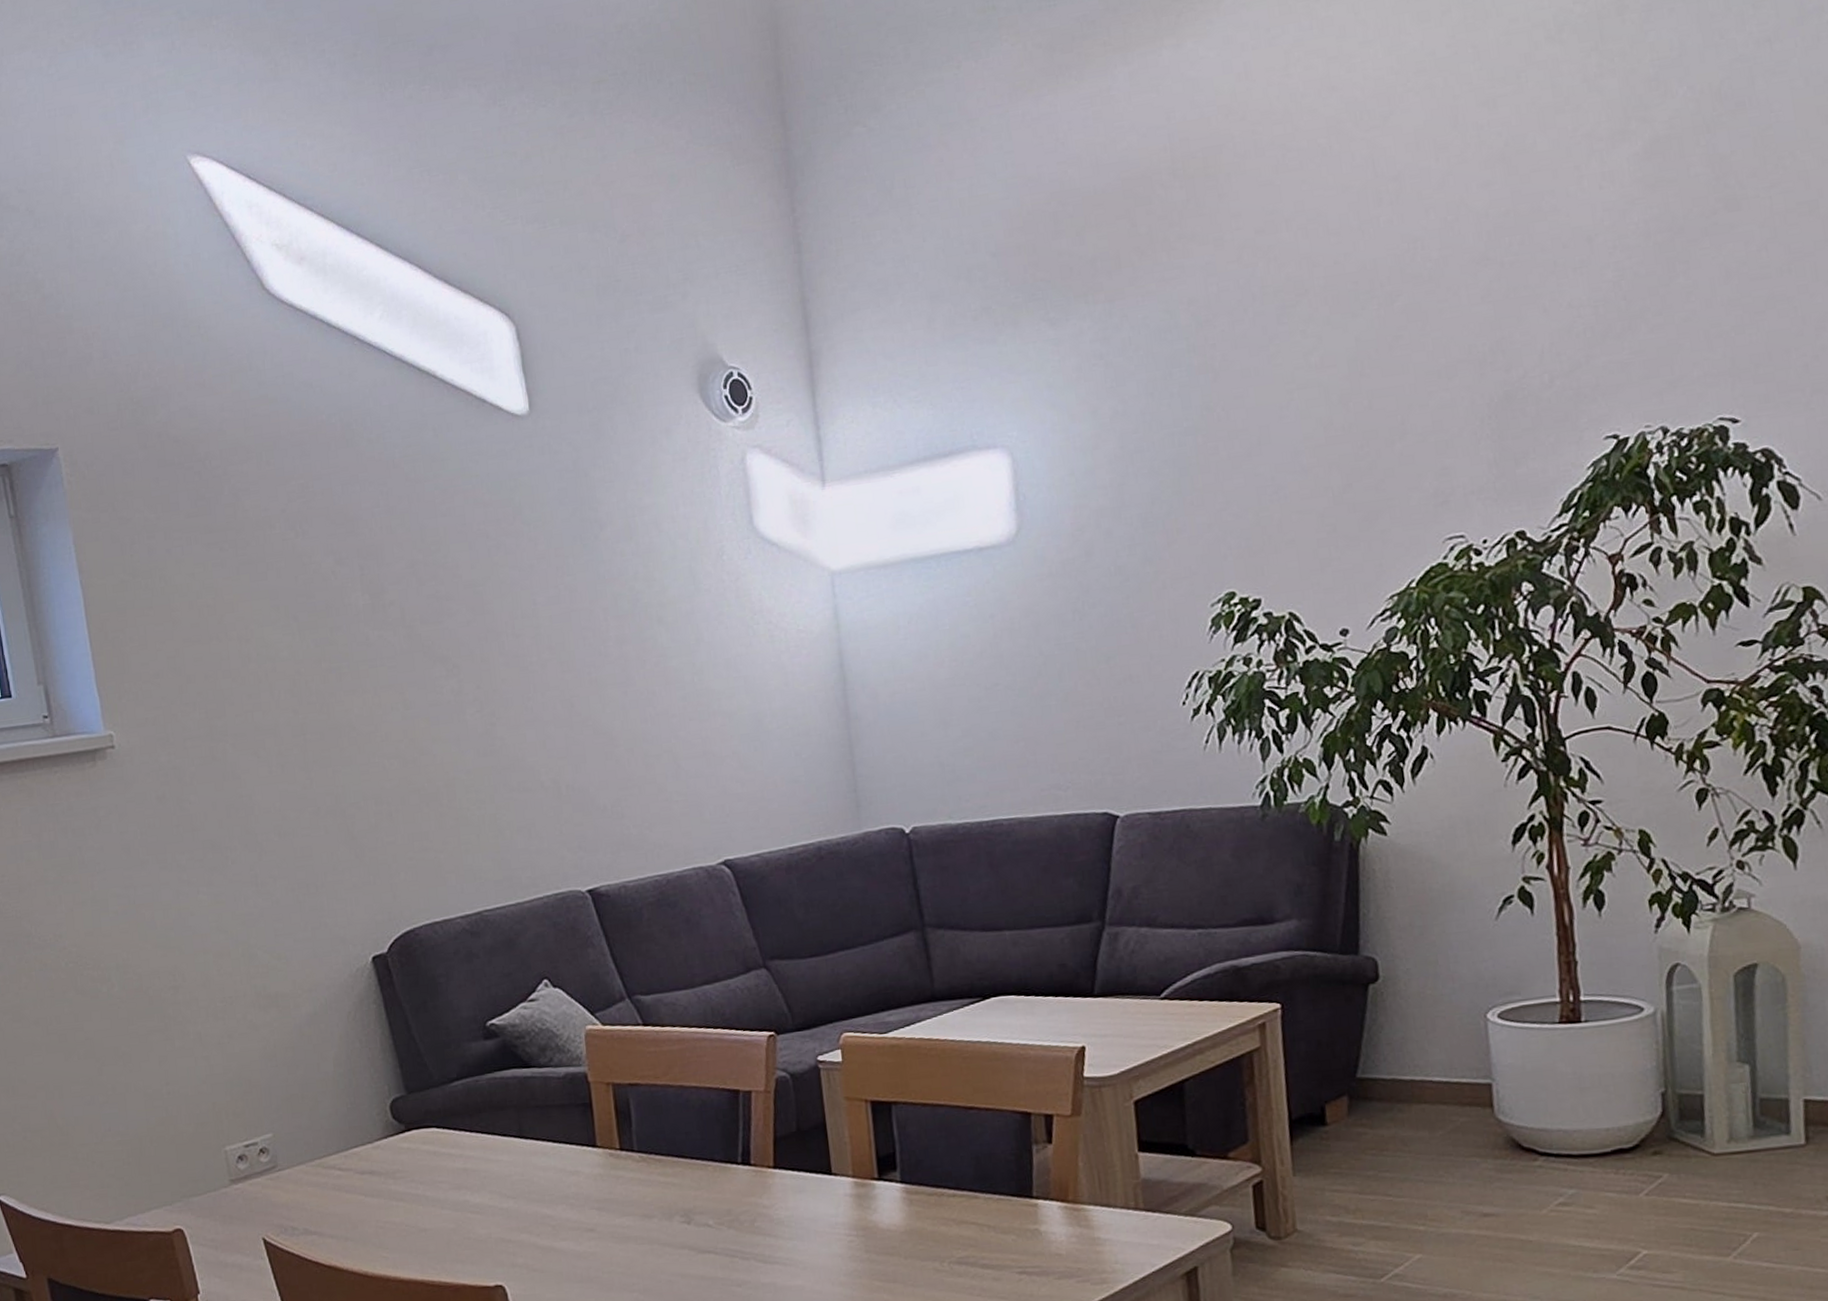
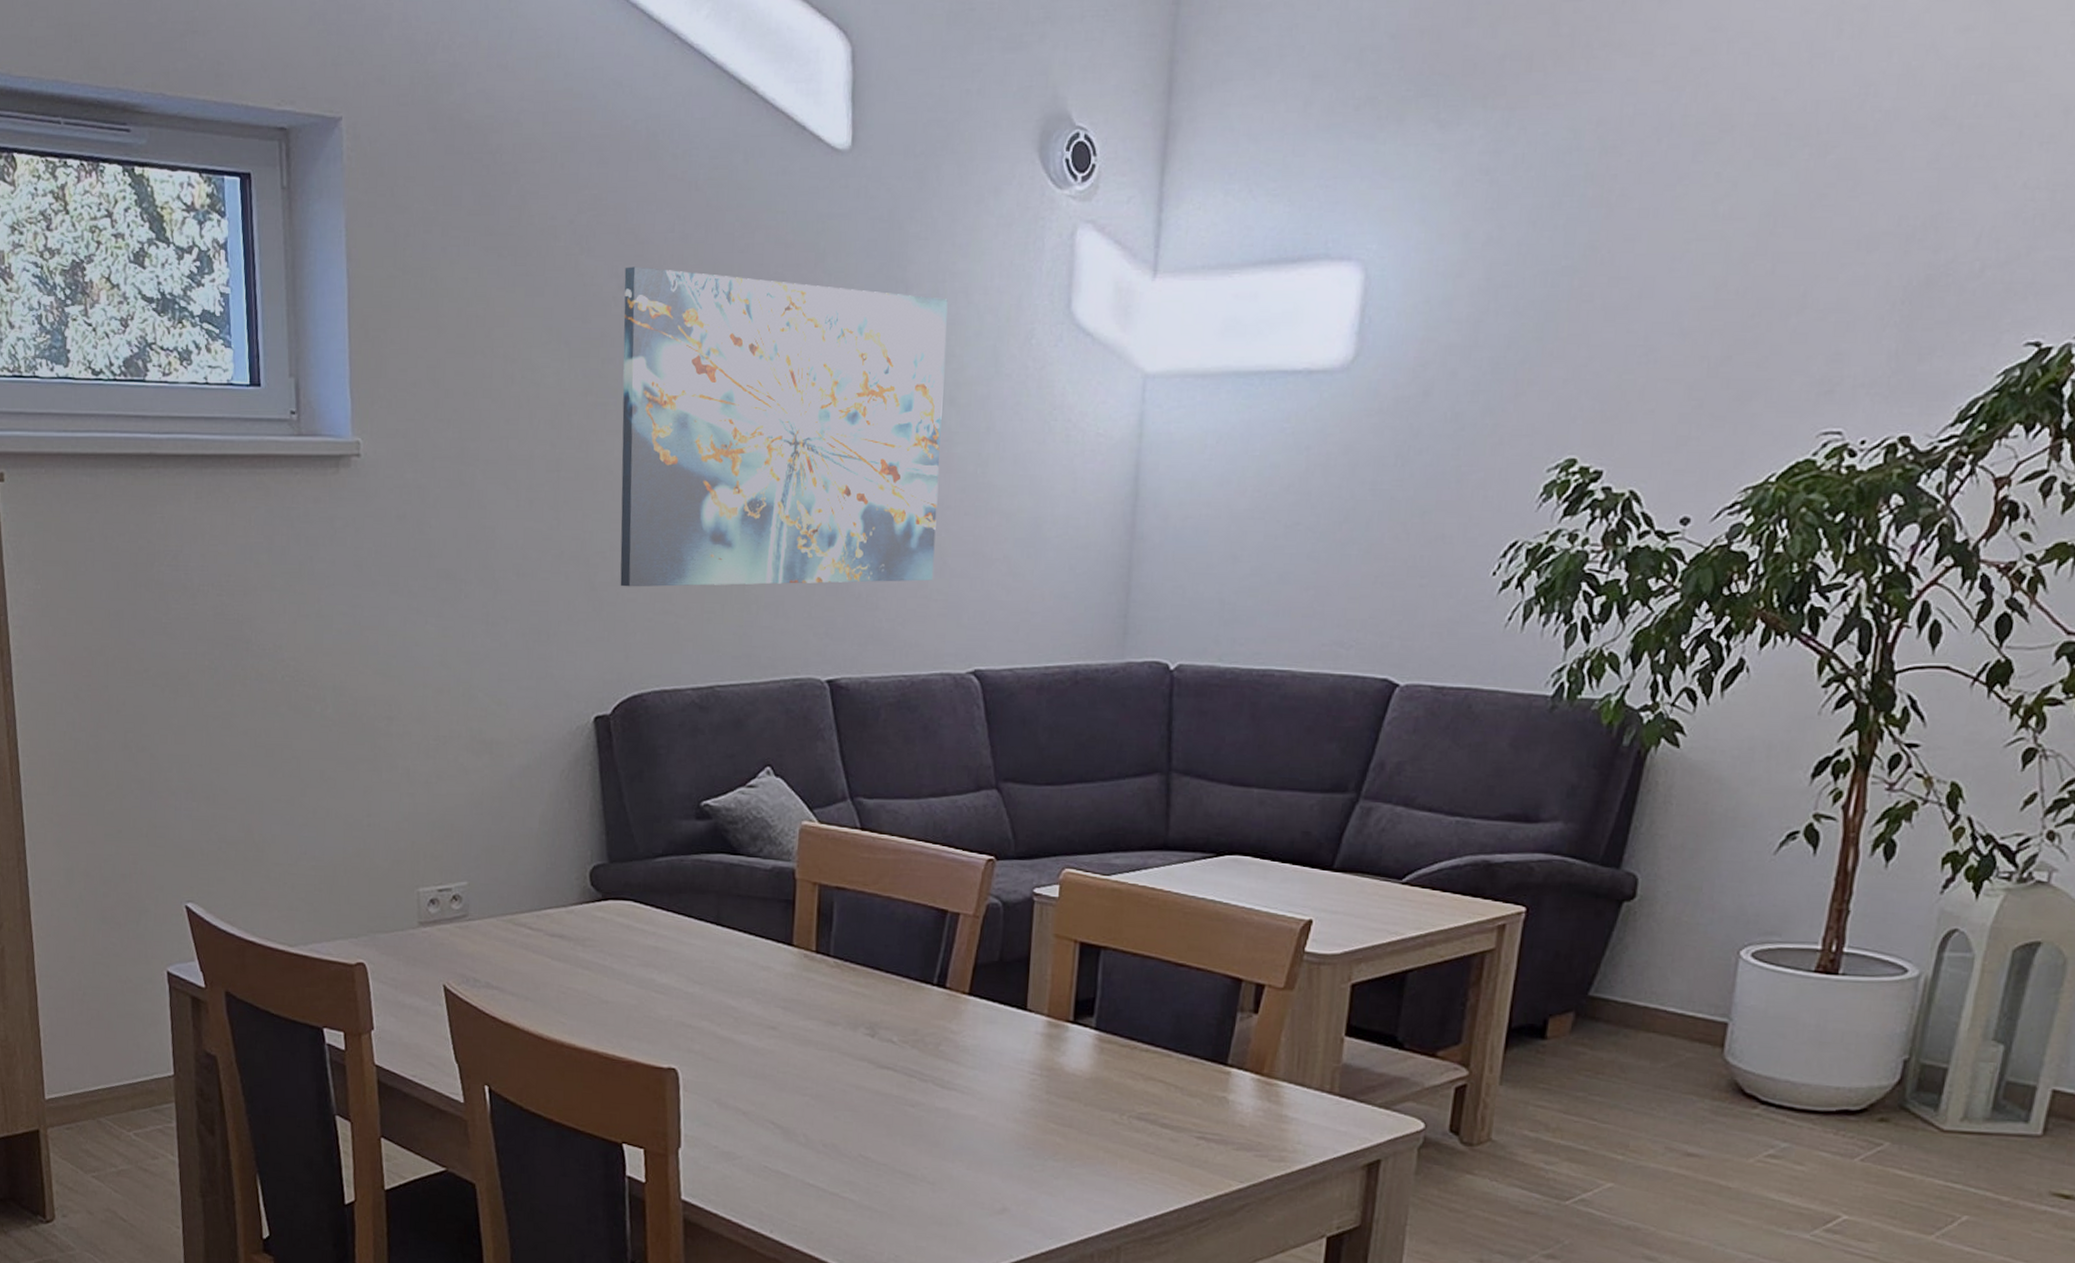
wall art: none [339,531,670,832] -> present [620,266,948,587]

